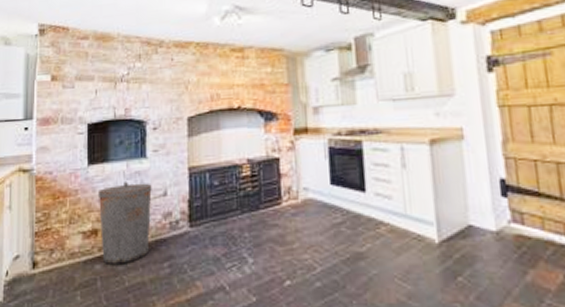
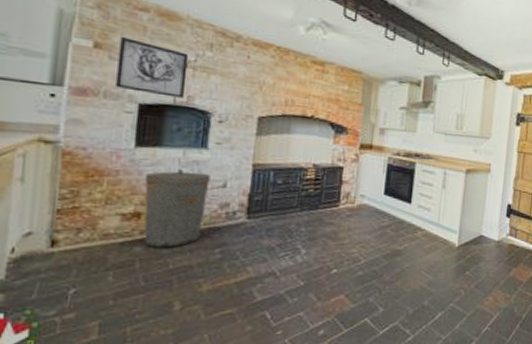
wall art: none [69,65,123,113] -> present [116,36,189,99]

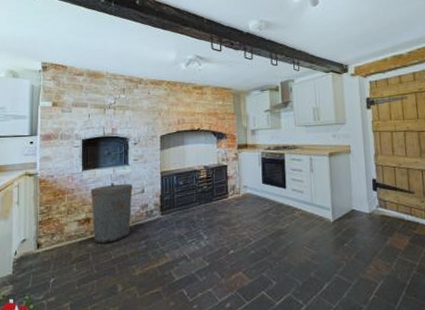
wall art: present [116,36,189,99] -> none [67,95,110,132]

